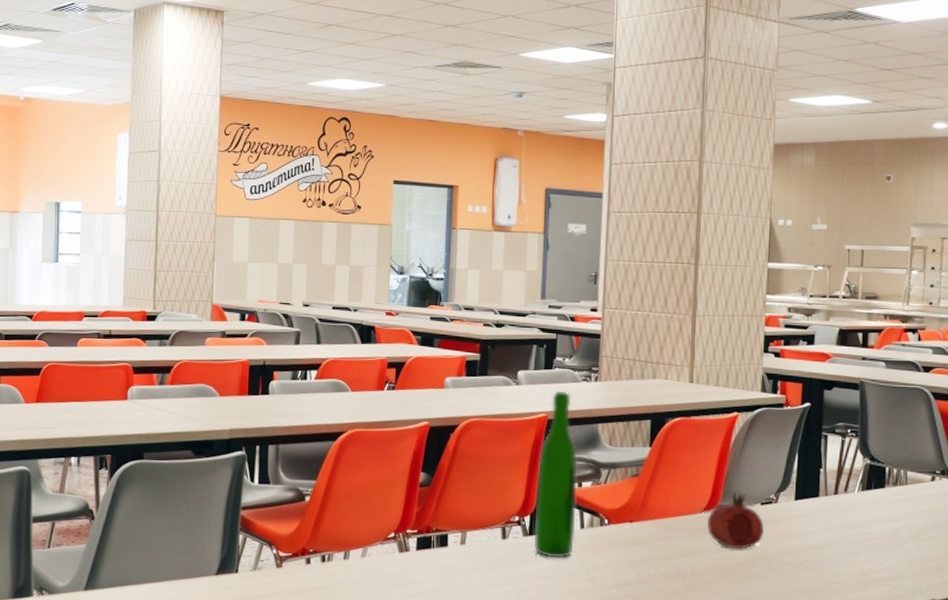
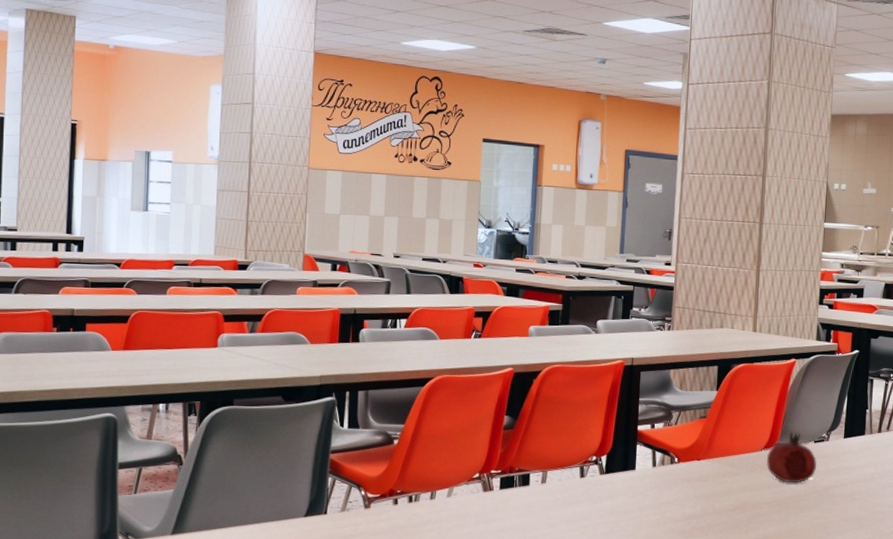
wine bottle: present [534,391,578,558] -> none [610,339,651,495]

